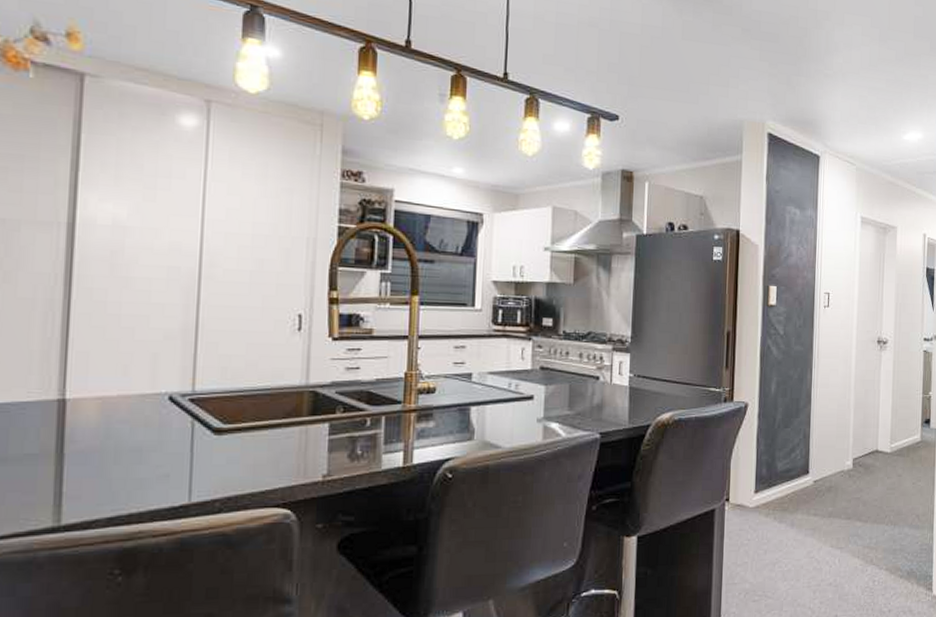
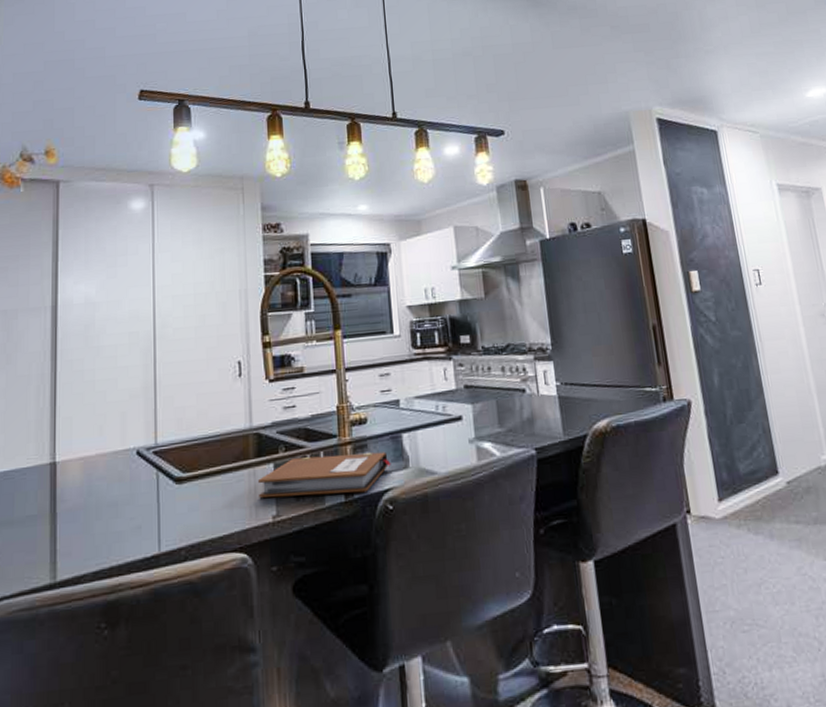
notebook: none [310,420,456,459] -> present [258,451,391,498]

